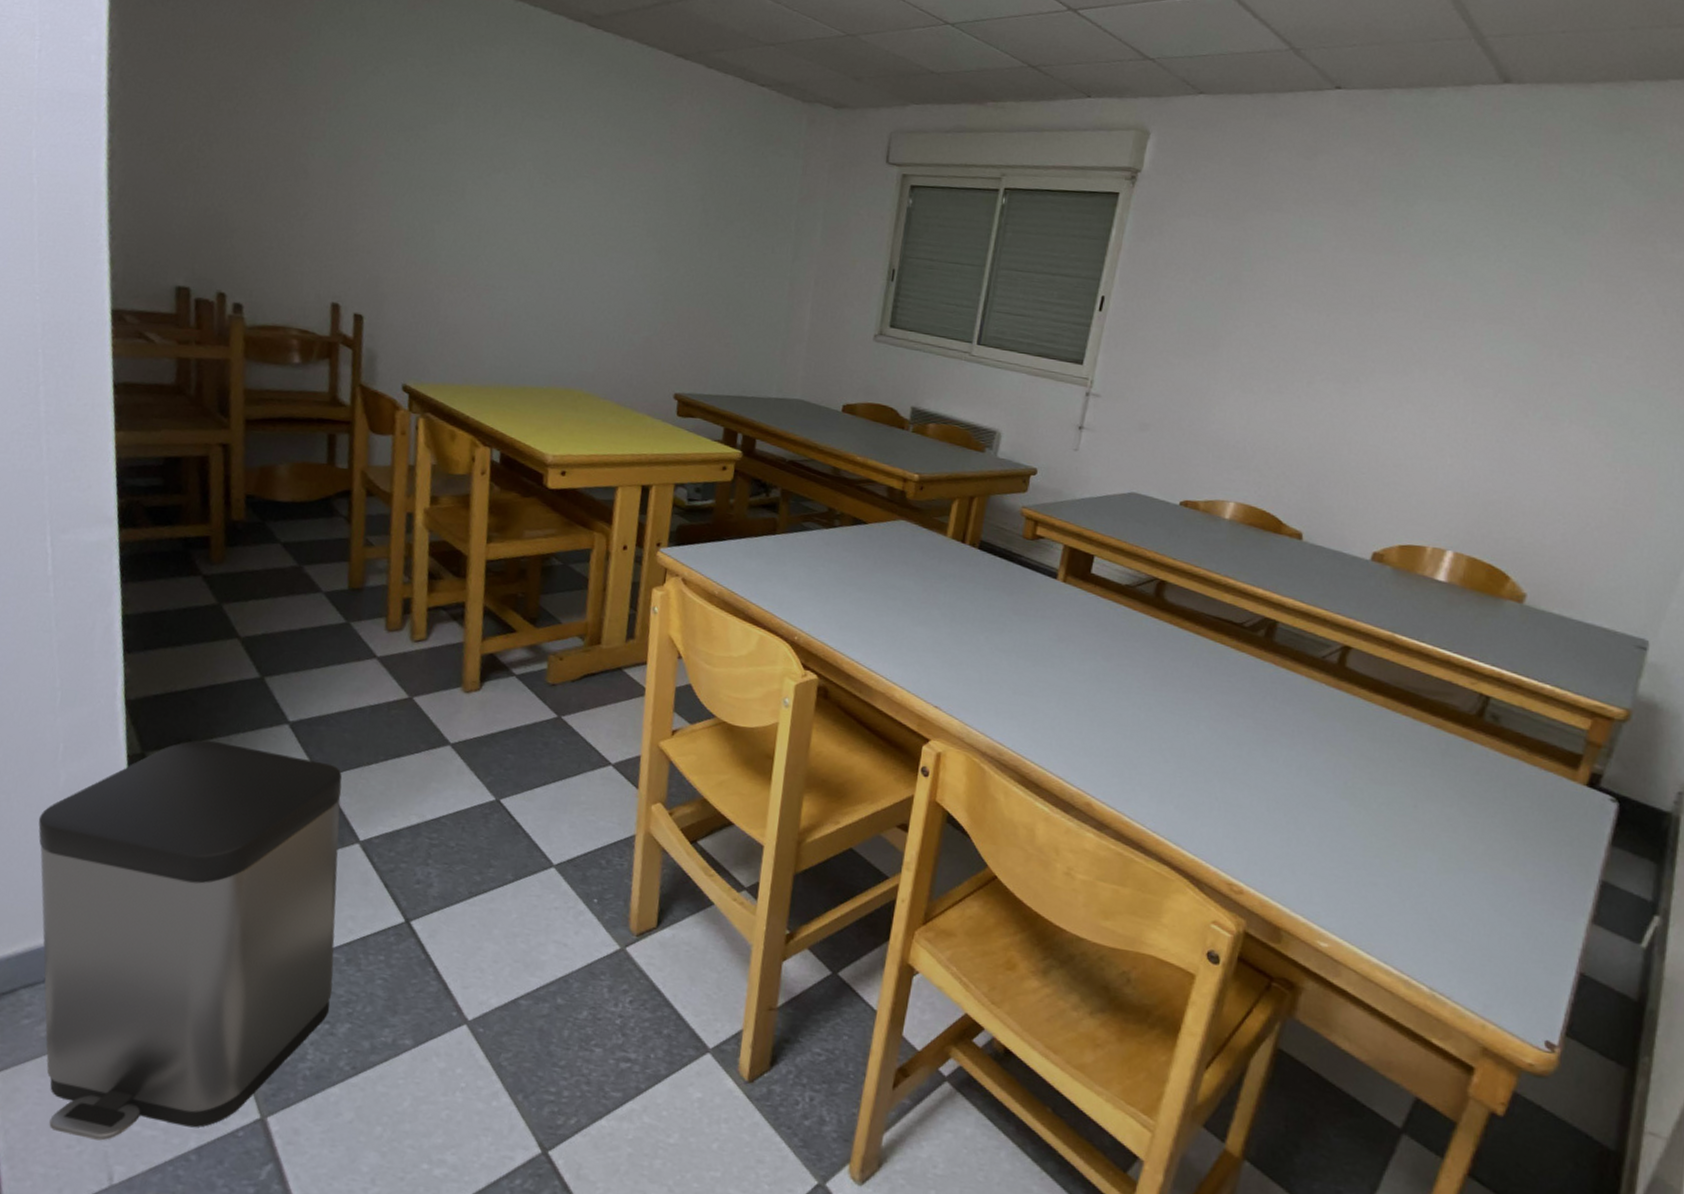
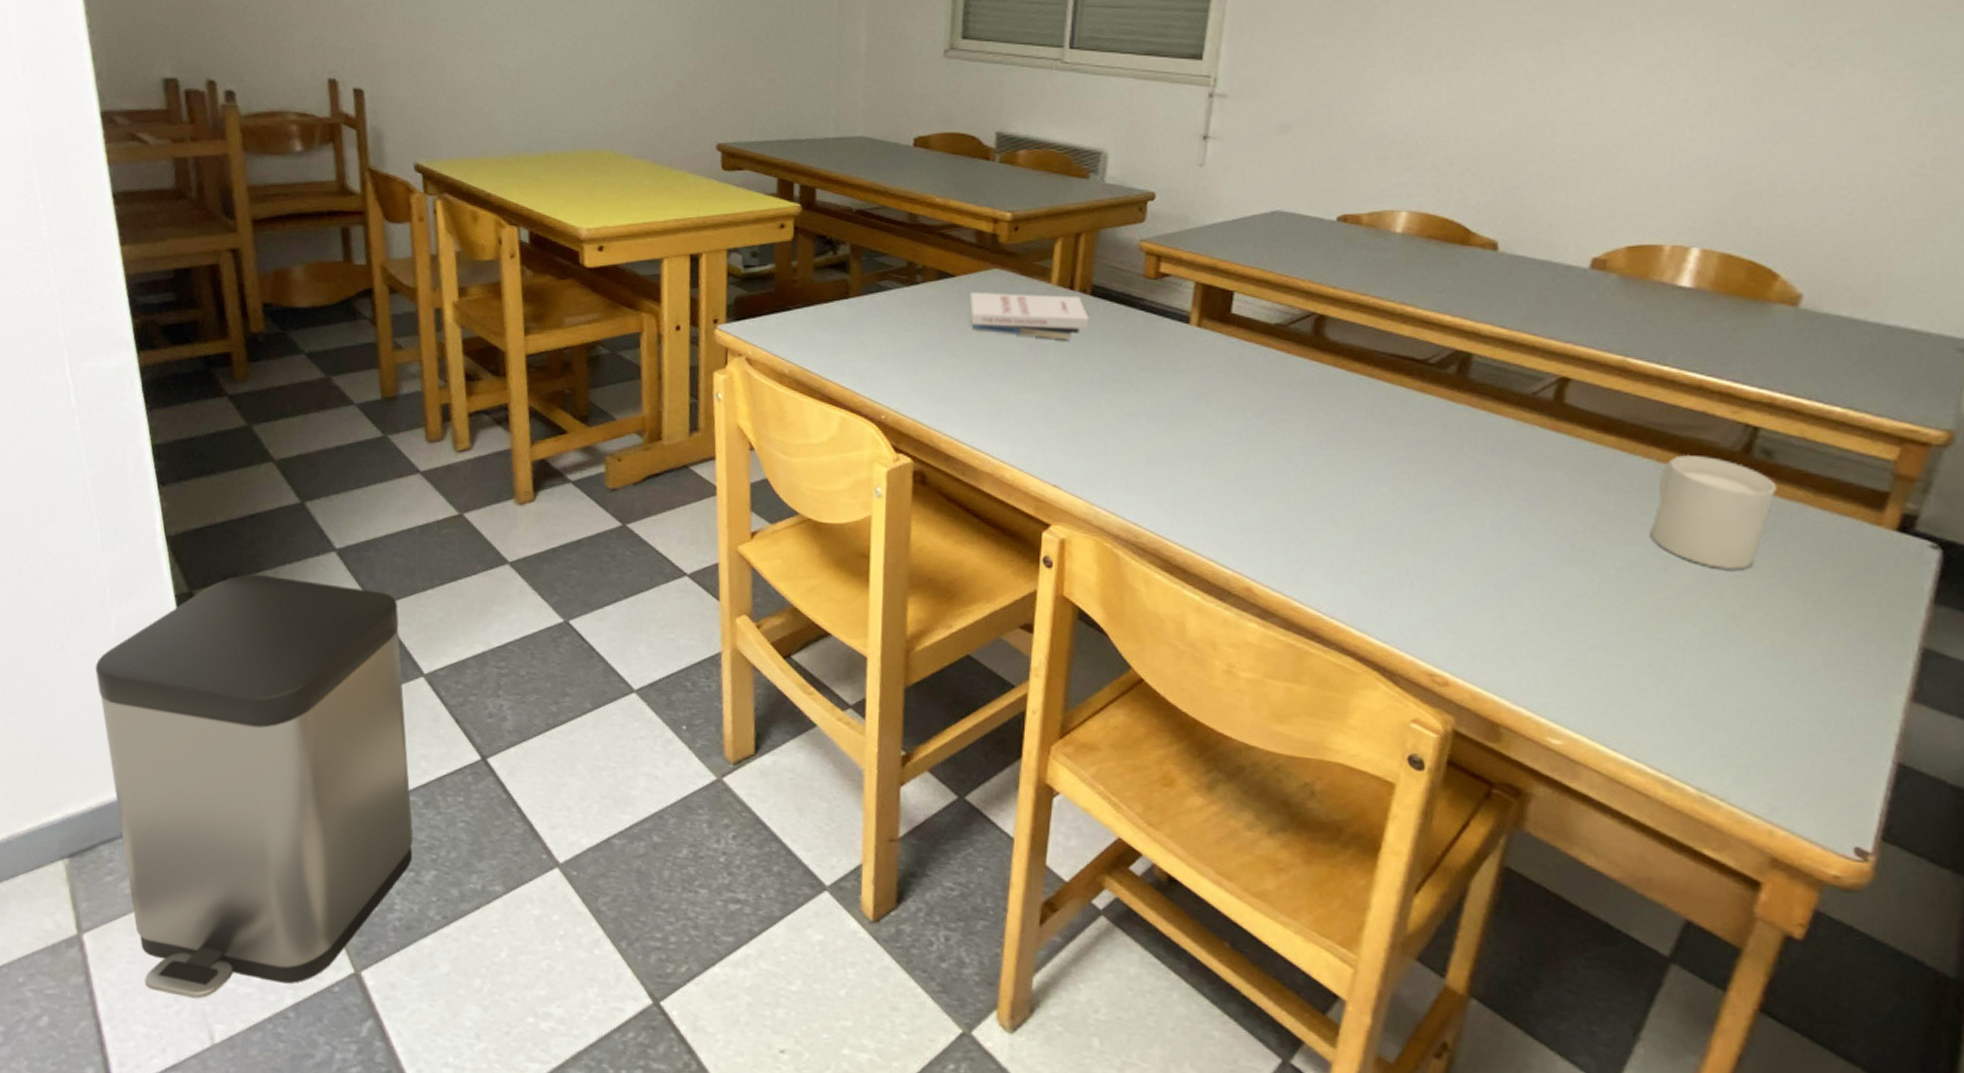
books: none [877,538,976,585] -> present [970,292,1090,341]
mug: none [1405,714,1501,810] -> present [1650,454,1777,570]

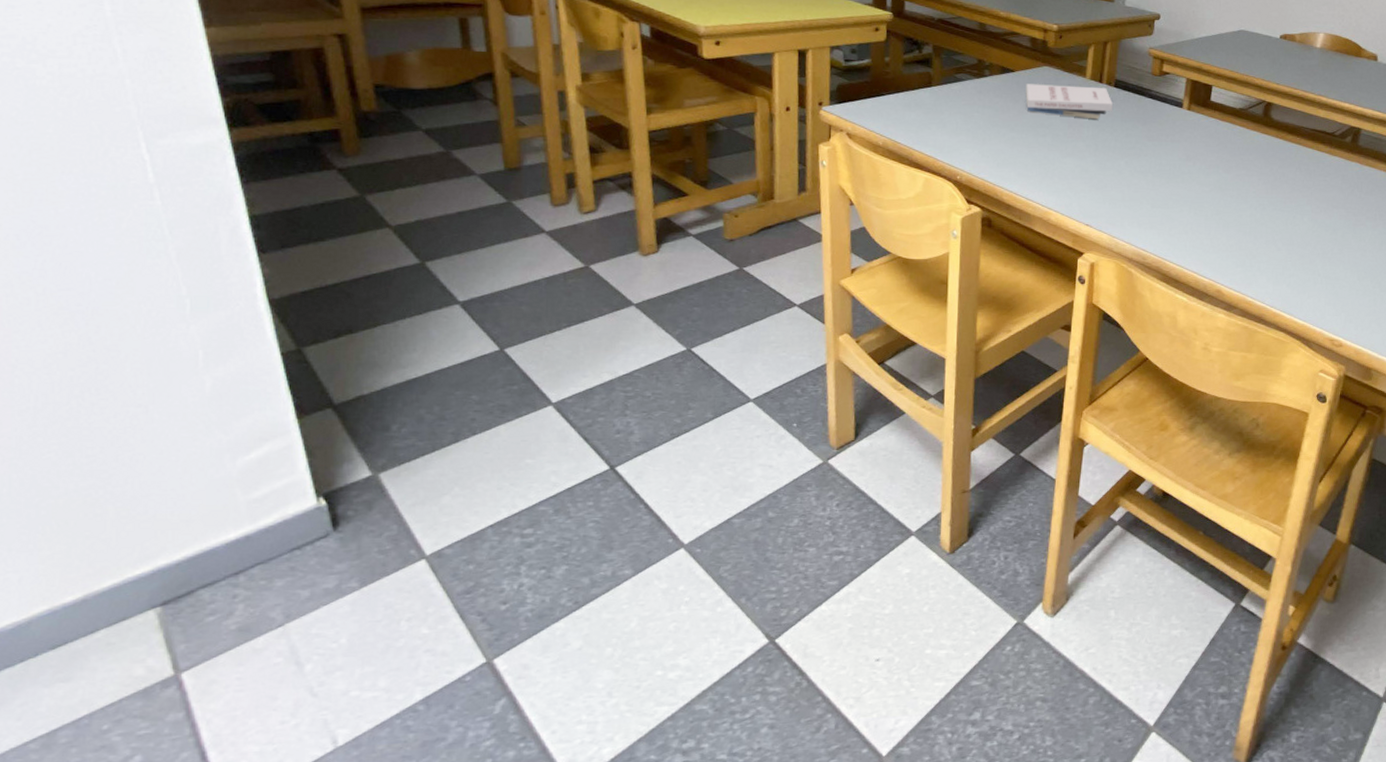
pedal bin: present [95,574,414,999] -> none [187,328,544,712]

